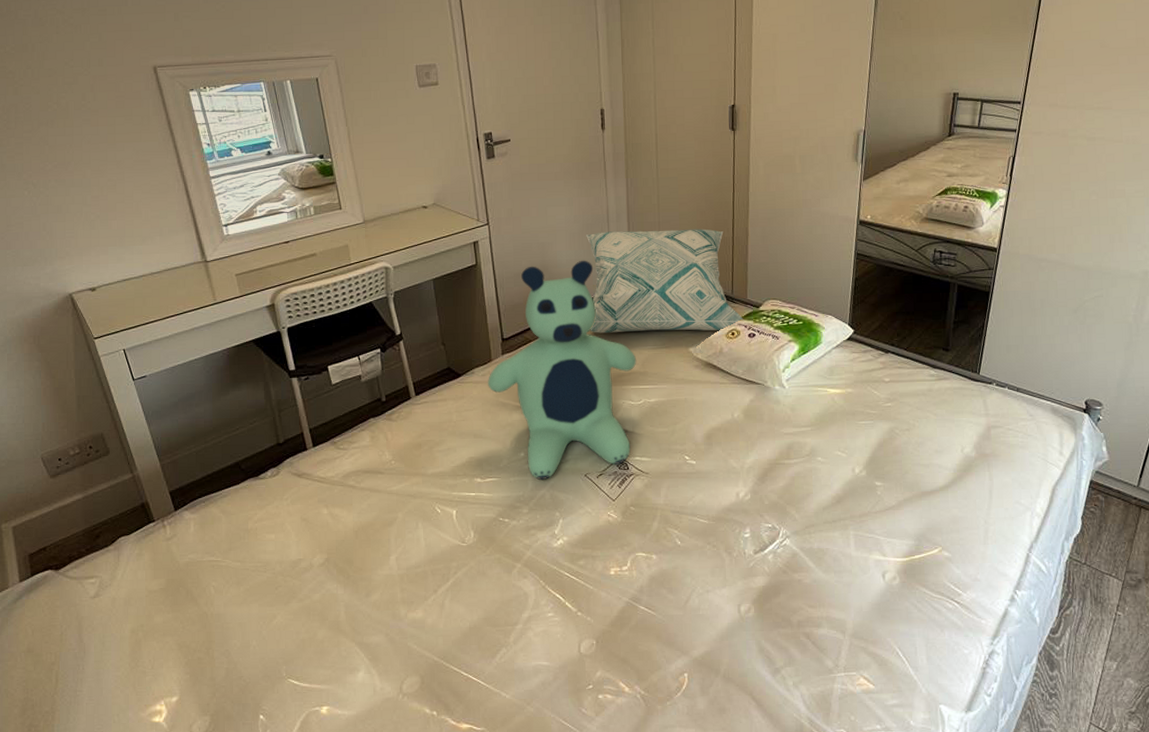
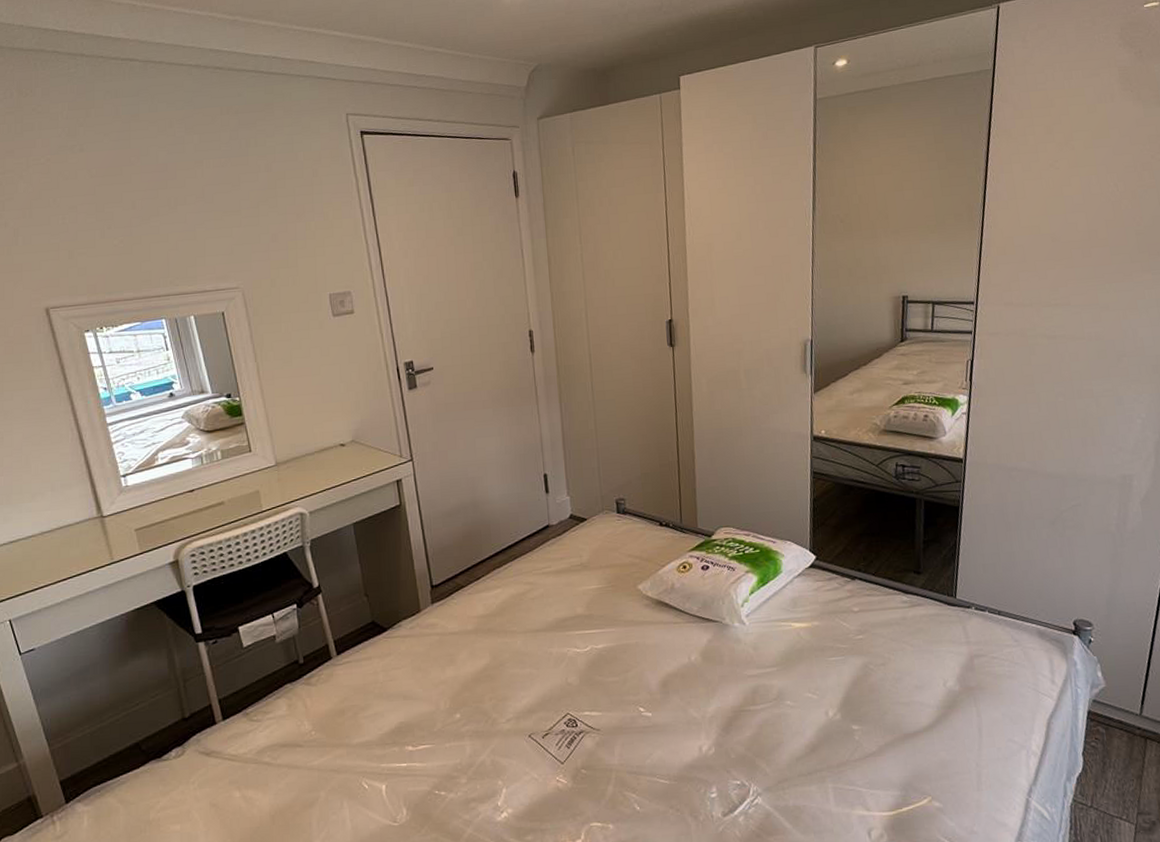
bear: present [488,260,637,480] -> none [417,494,581,744]
decorative pillow: present [586,229,744,333] -> none [519,453,696,575]

